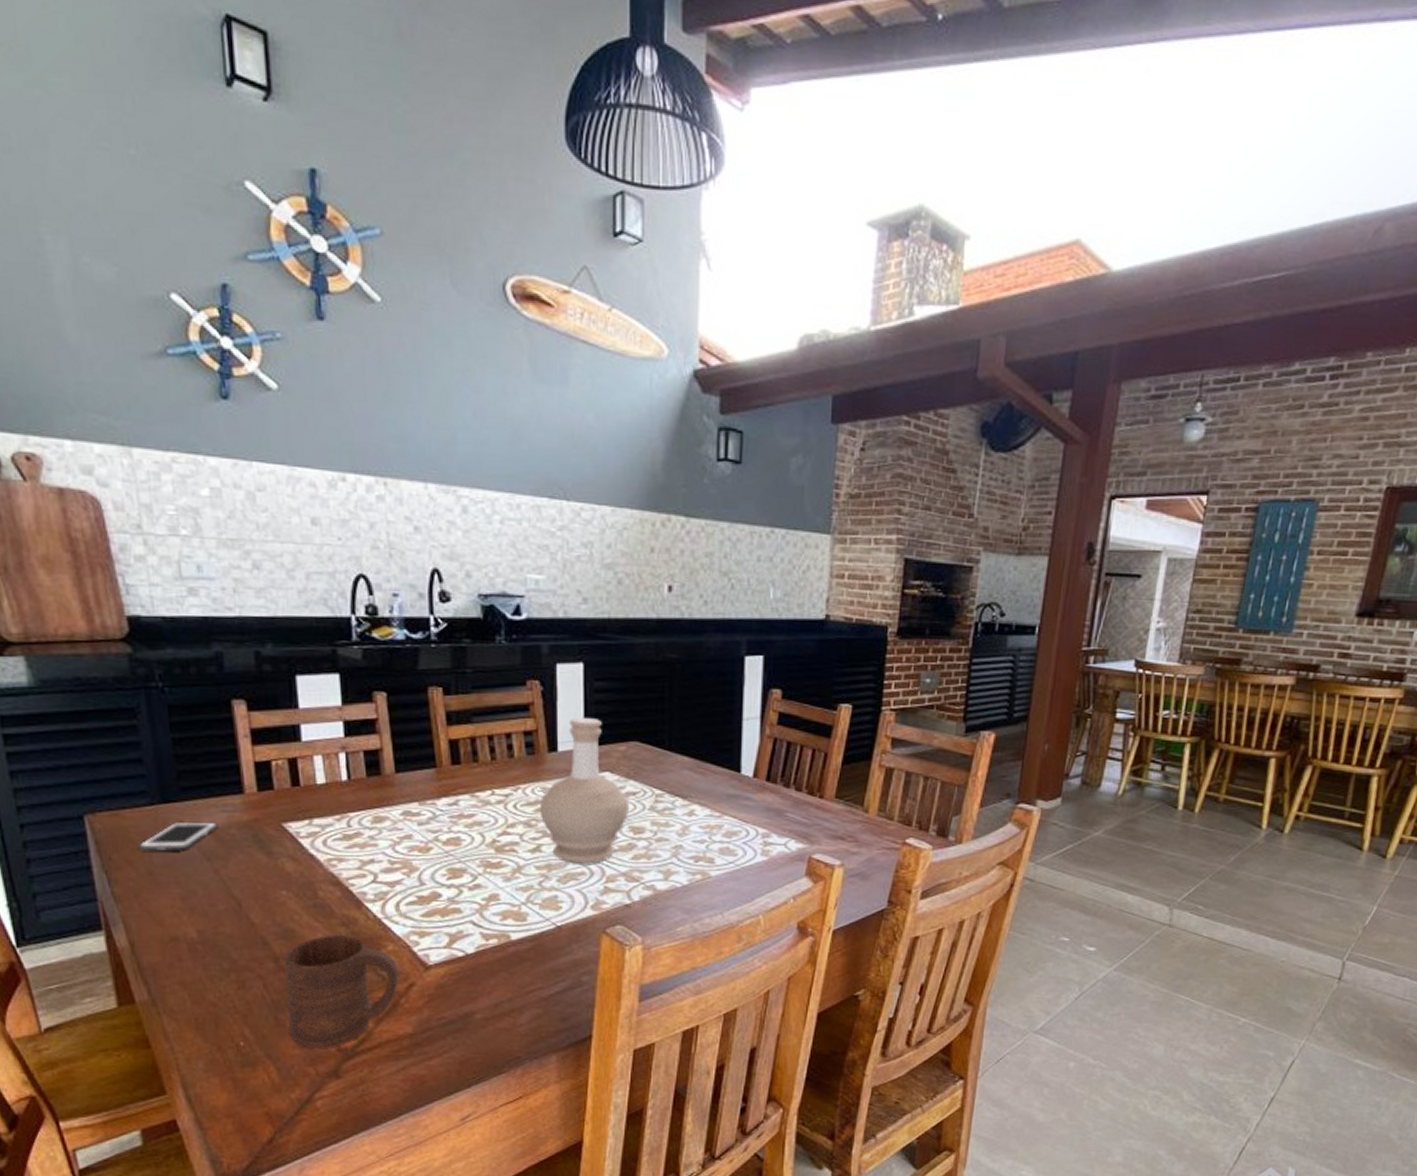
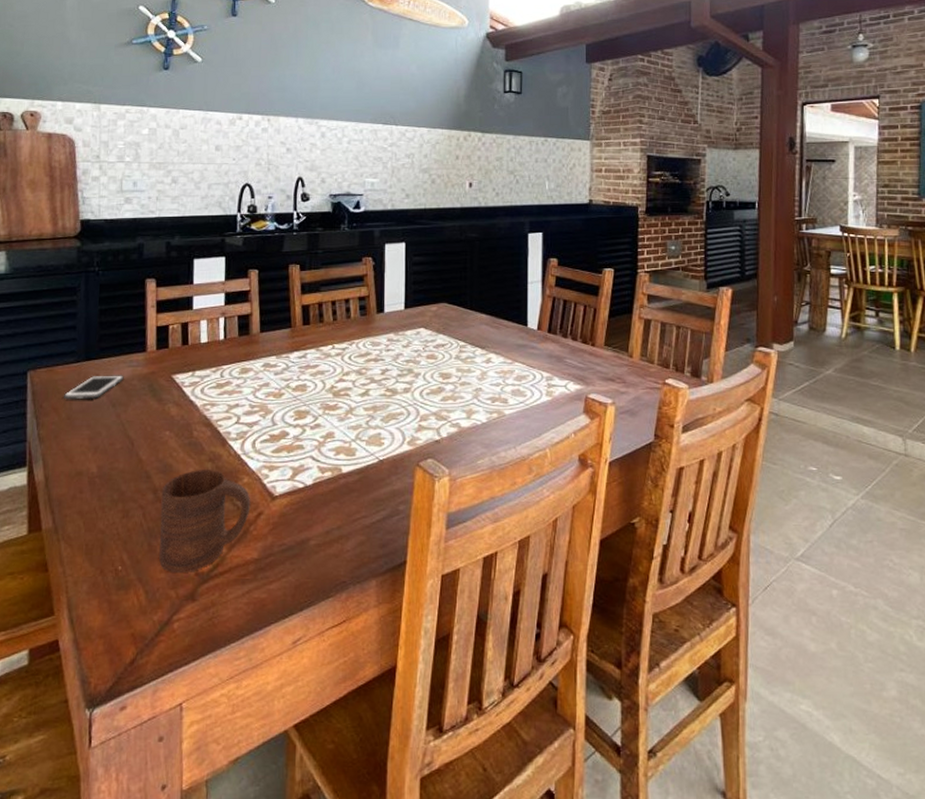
bottle: present [539,717,629,864] -> none [368,284,439,405]

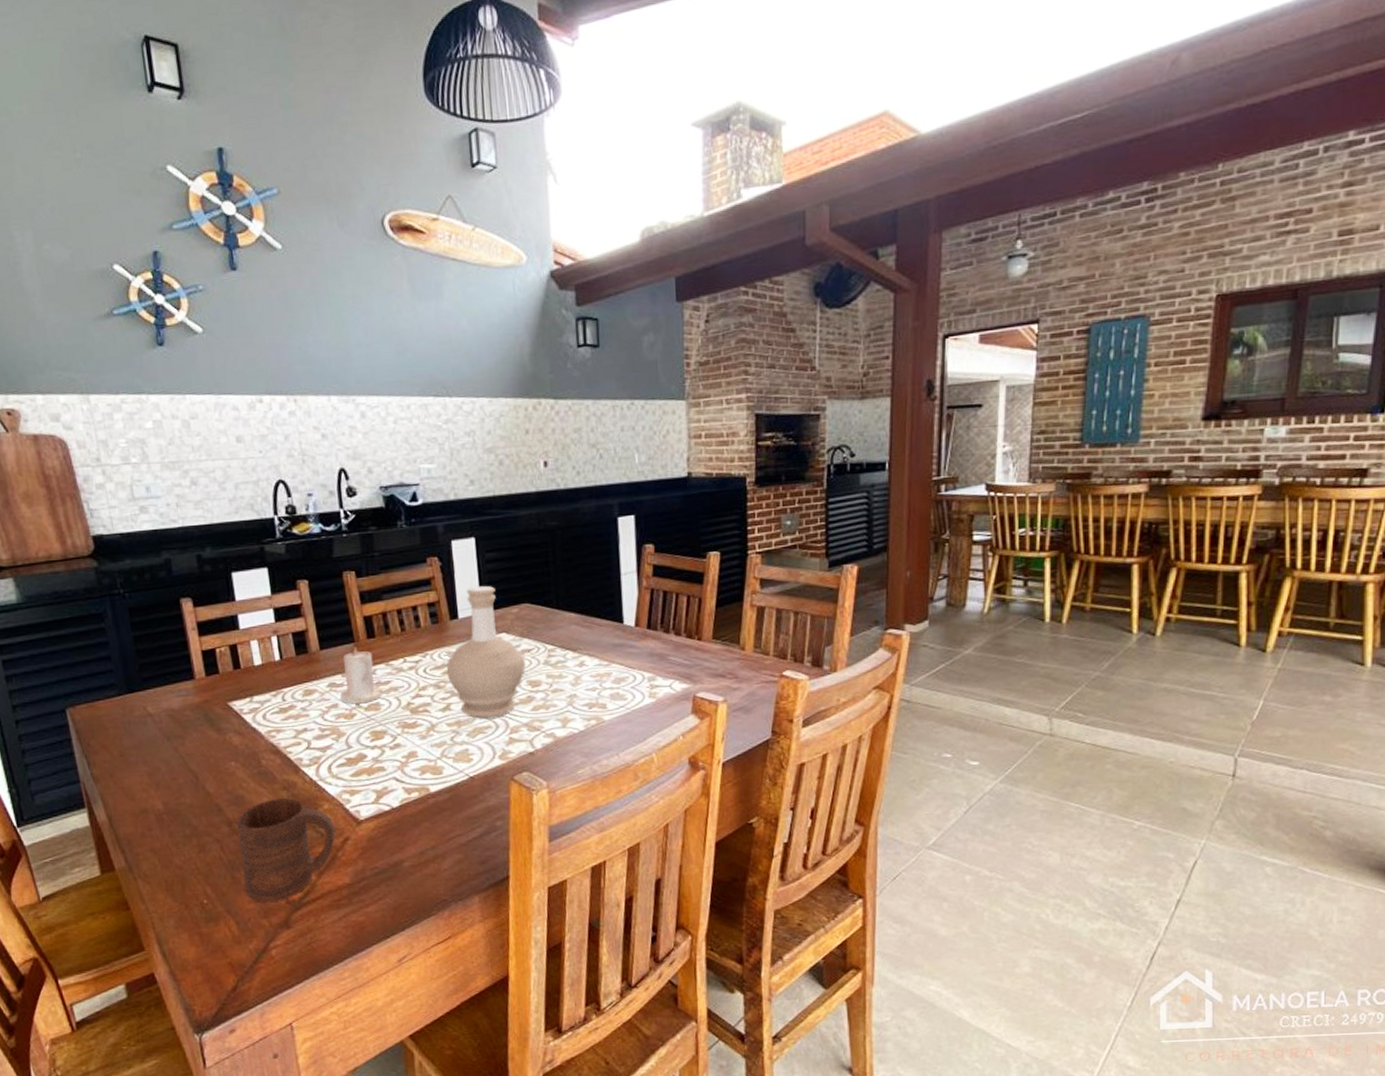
cell phone: present [63,375,124,400] -> none [110,706,175,736]
candle: none [273,332,311,384] -> present [340,646,383,705]
bottle: none [368,284,439,405] -> present [446,585,526,719]

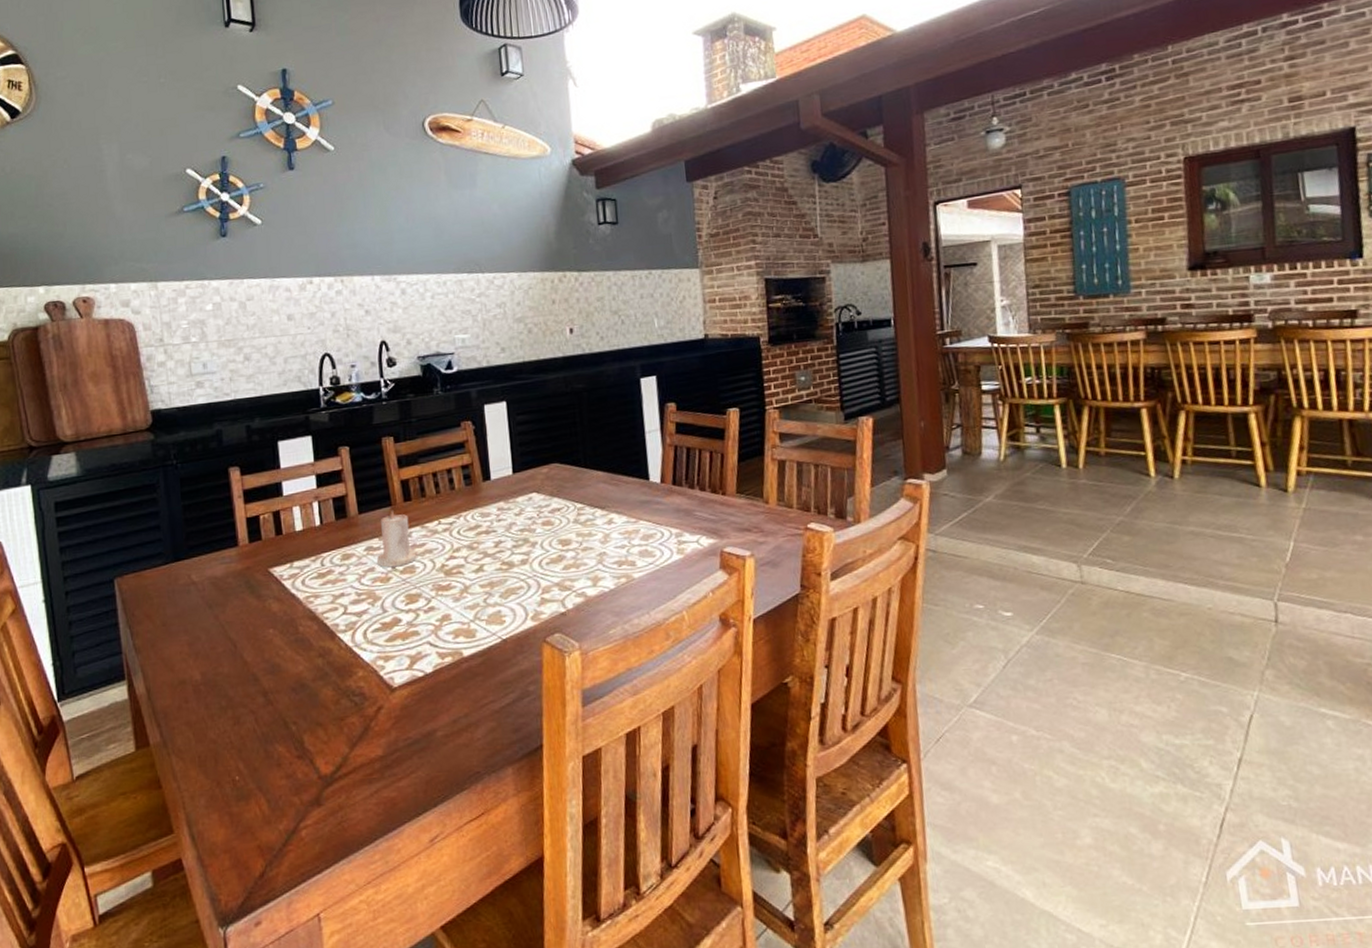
cup: present [236,798,336,902] -> none [272,666,370,778]
bottle: present [446,585,526,719] -> none [479,447,556,580]

